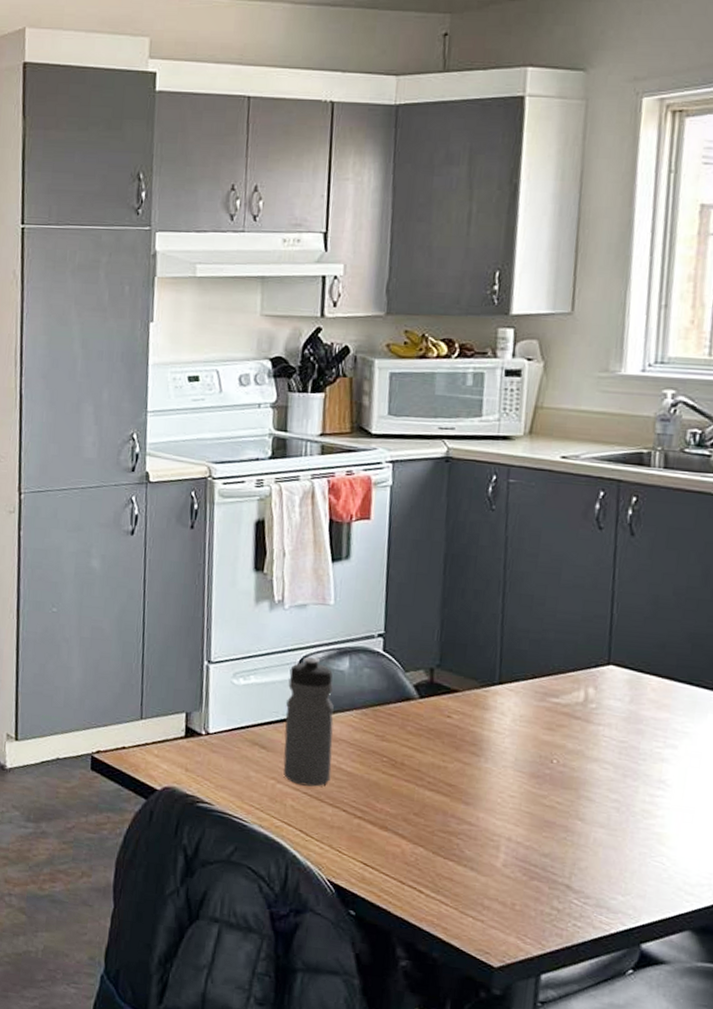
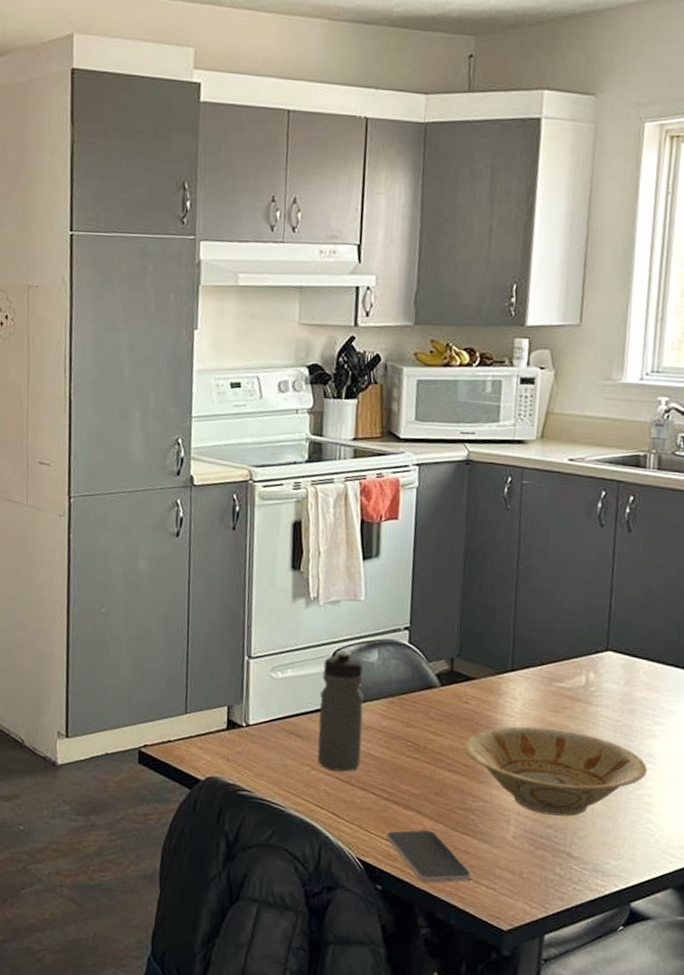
smartphone: none [359,852,457,911] -> present [386,829,472,883]
bowl: none [446,743,659,845] -> present [464,726,648,817]

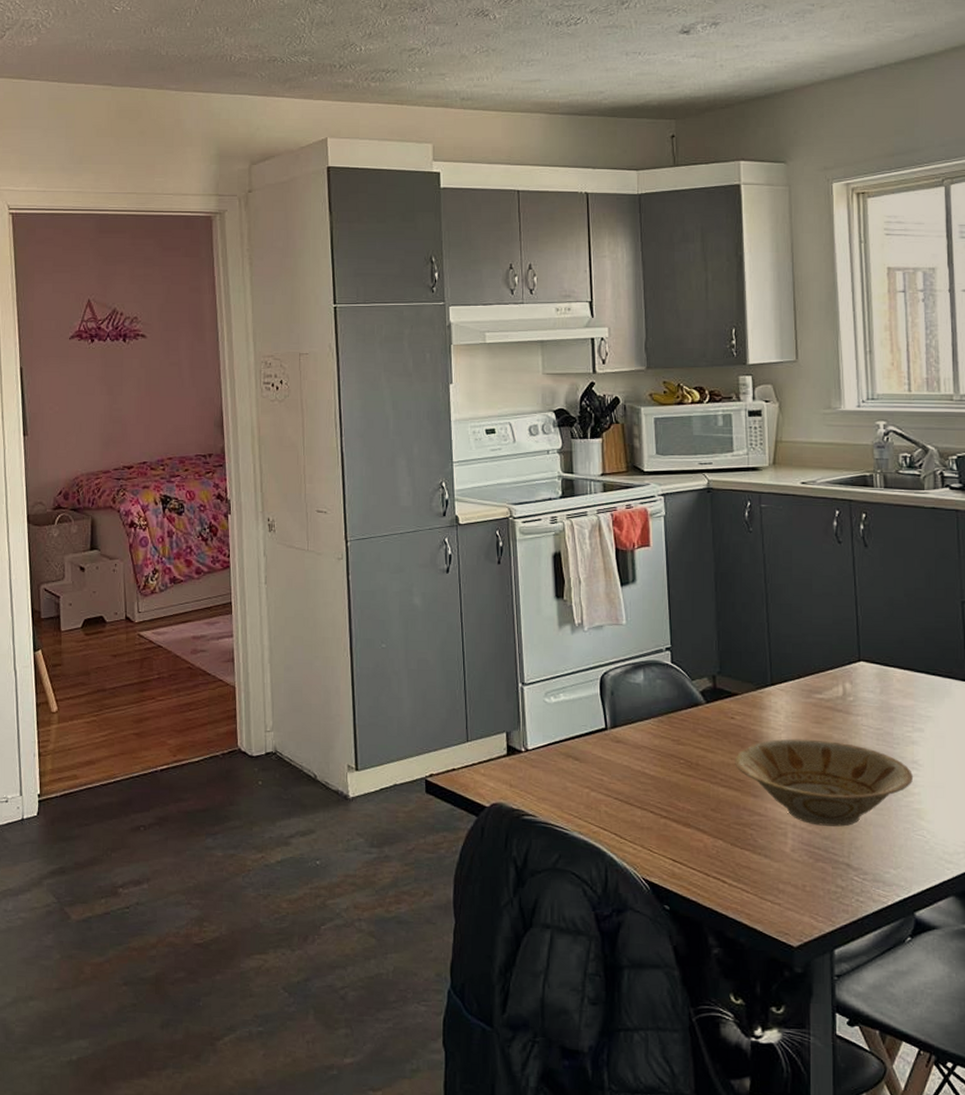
water bottle: present [317,650,364,772] -> none [593,672,637,792]
smartphone: present [386,829,472,883] -> none [669,846,757,901]

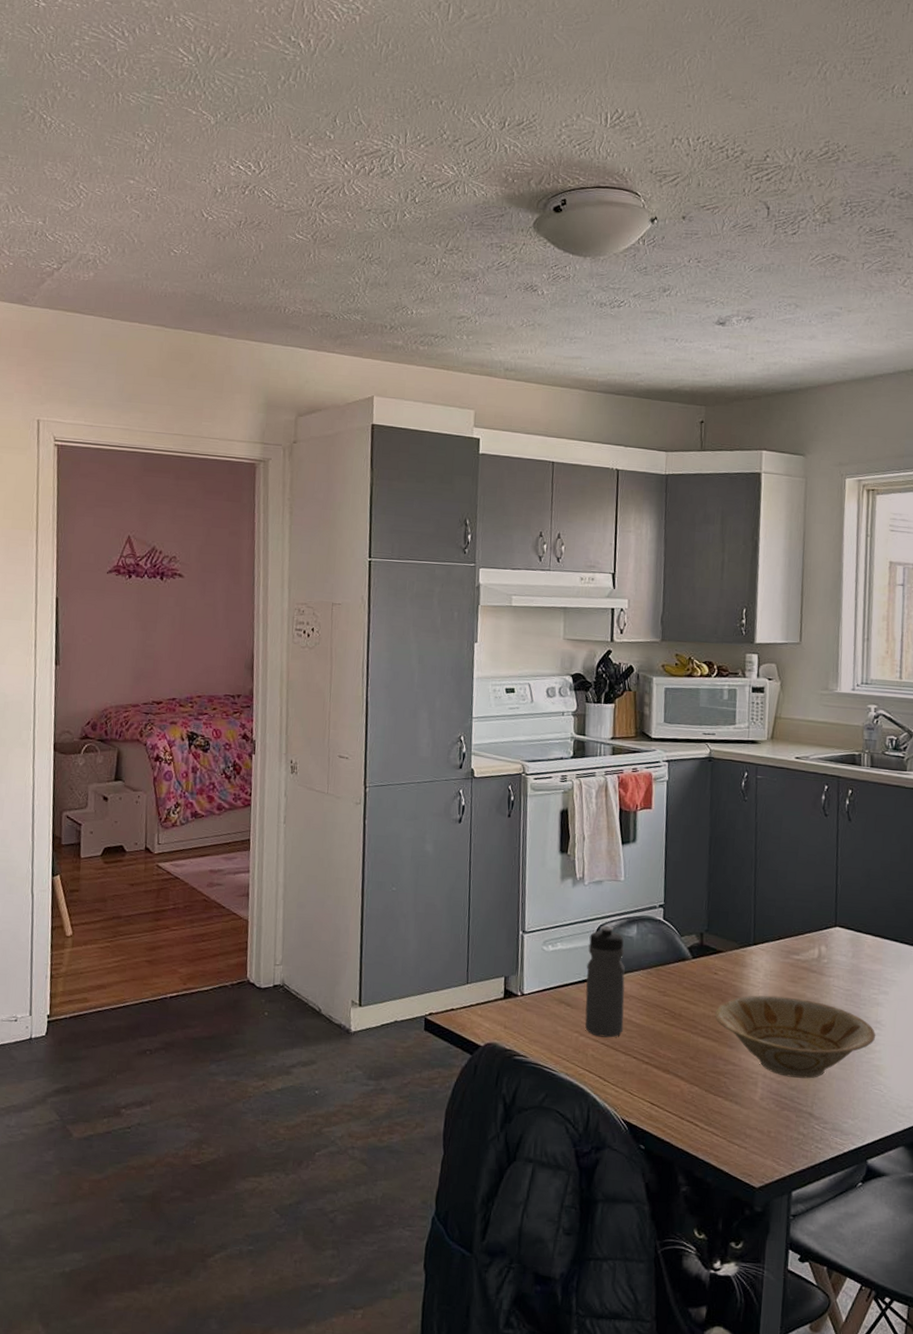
water bottle: none [593,672,637,792] -> present [584,925,625,1038]

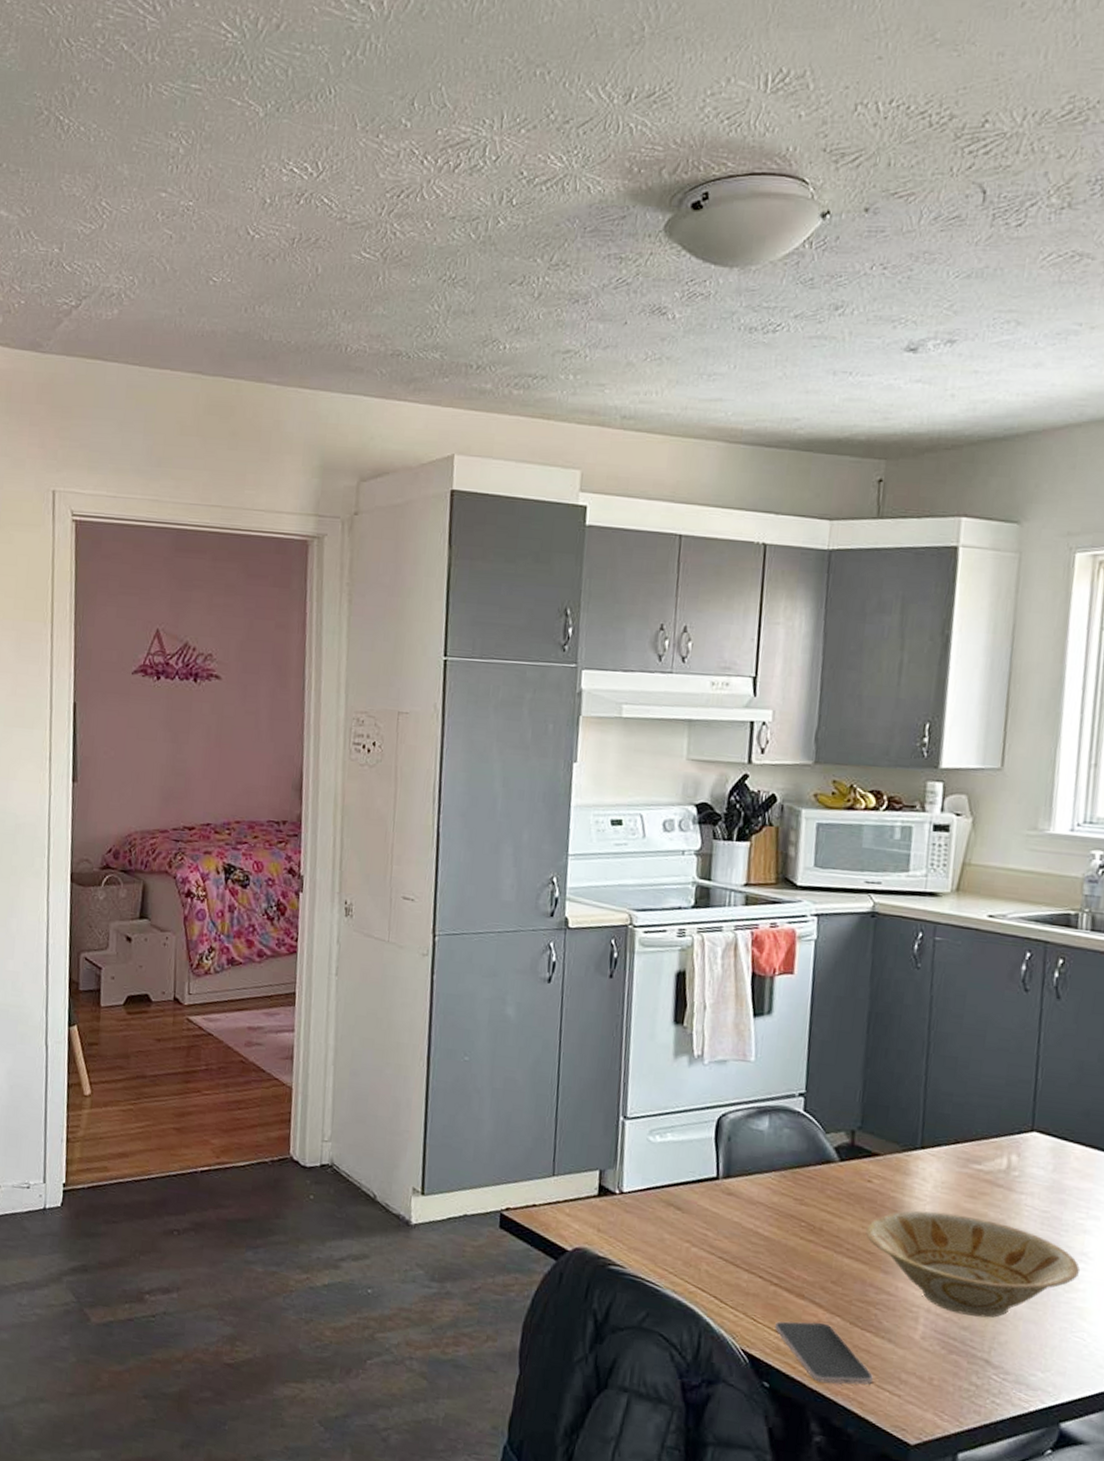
water bottle: present [584,925,625,1038] -> none [698,1114,752,1251]
smartphone: none [647,1092,726,1142] -> present [775,1321,874,1385]

